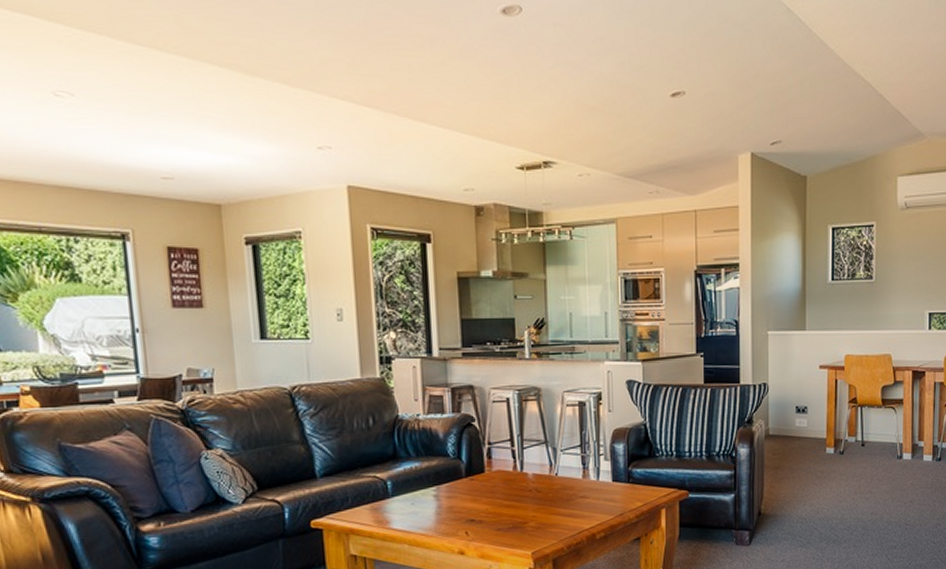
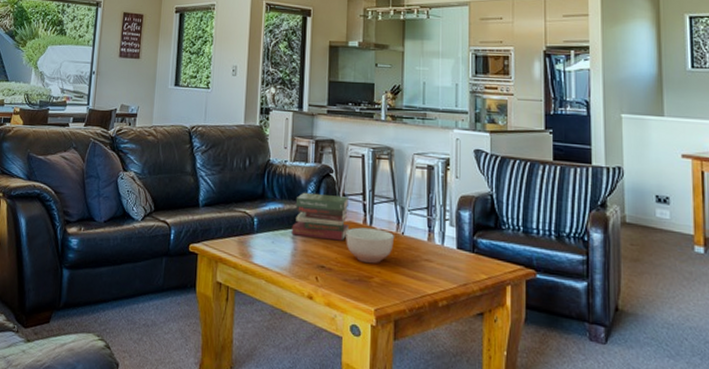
books: none [433,445,499,493] -> present [291,192,350,241]
bowl: none [495,473,549,510] -> present [346,227,395,264]

